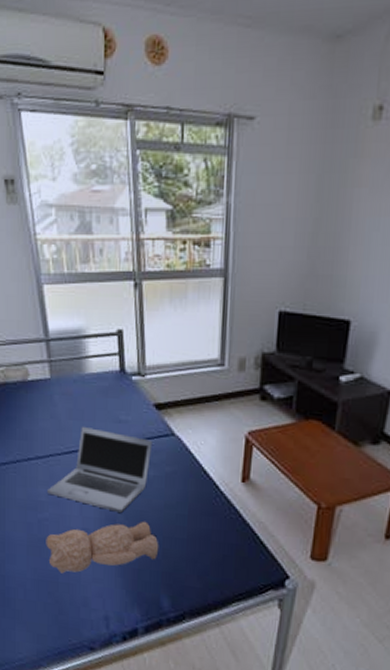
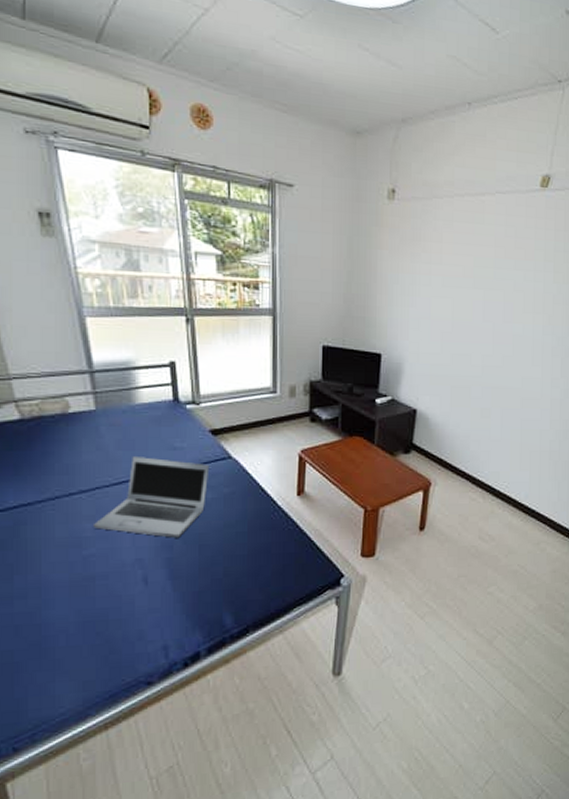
teddy bear: present [46,521,159,574] -> none [92,543,220,610]

